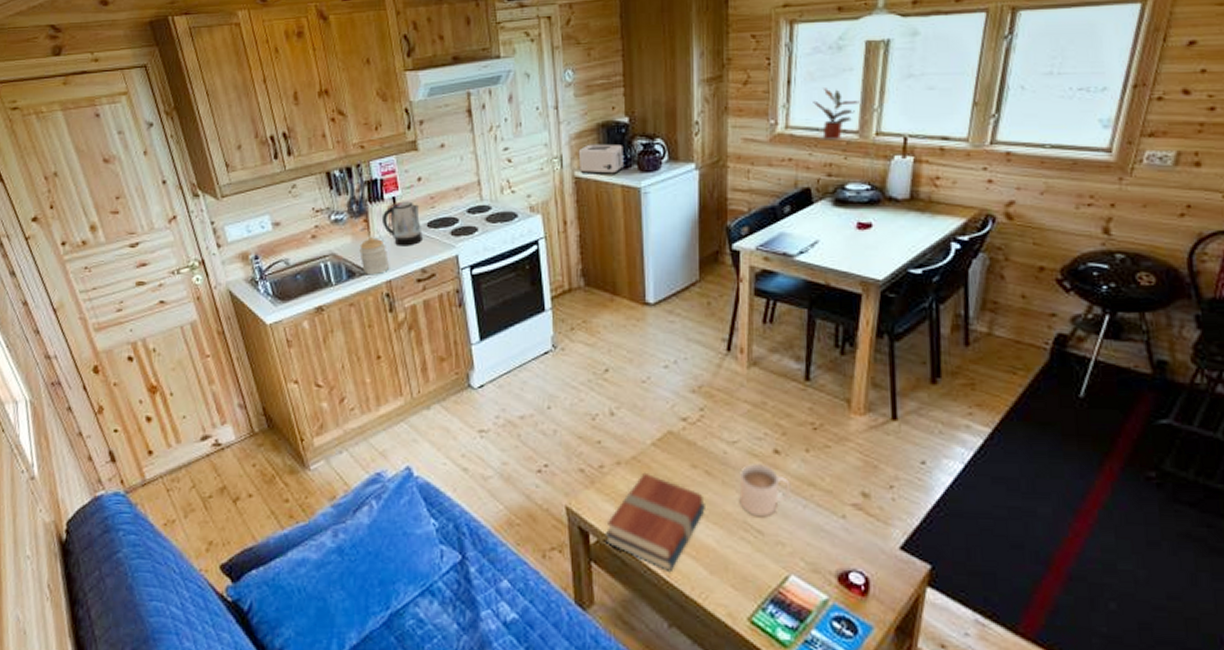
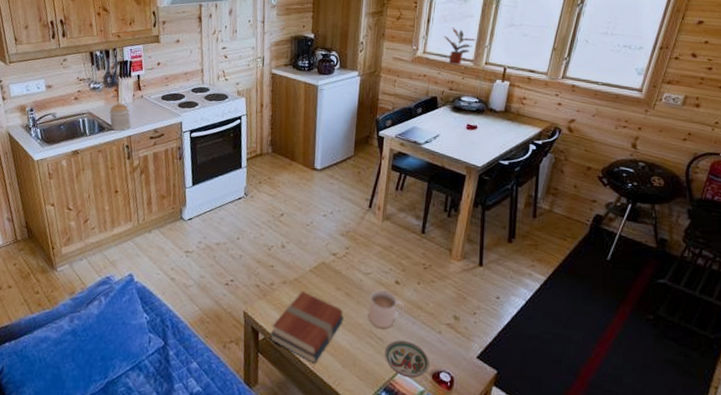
kettle: present [382,201,423,246] -> none [128,79,158,112]
toaster: present [578,144,624,175] -> none [275,50,309,75]
decorative bowl: none [766,531,832,583] -> present [384,340,429,378]

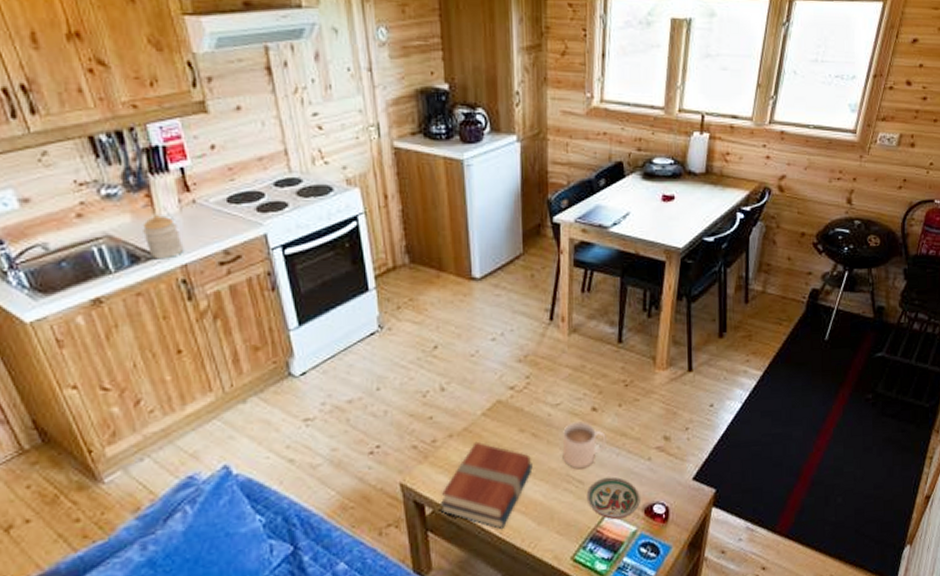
potted plant: present [444,27,476,65] -> none [625,63,665,116]

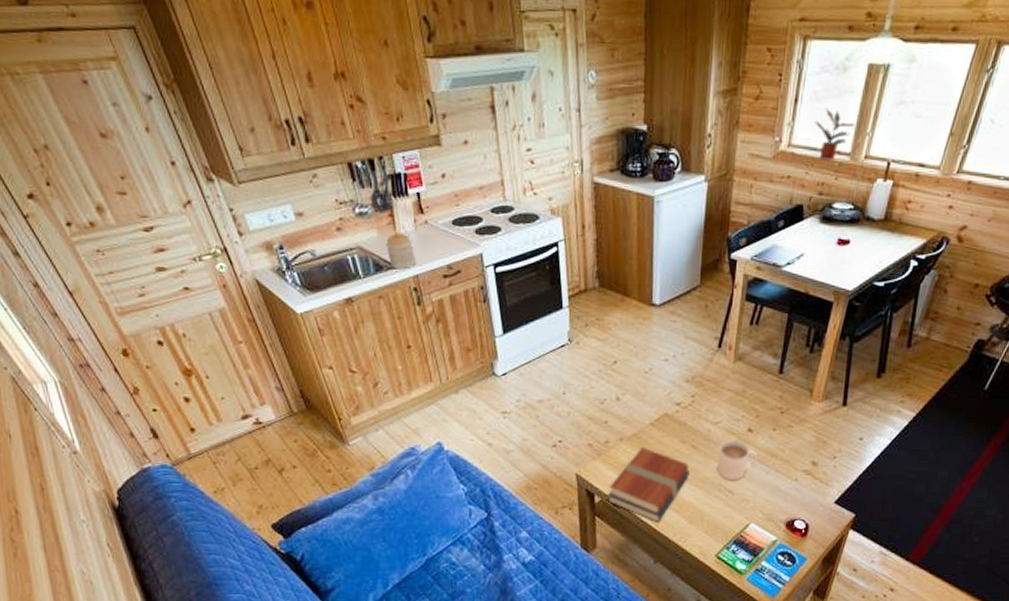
decorative bowl: present [586,476,640,520] -> none [734,491,783,529]
potted plant: none [625,63,665,116] -> present [815,108,855,161]

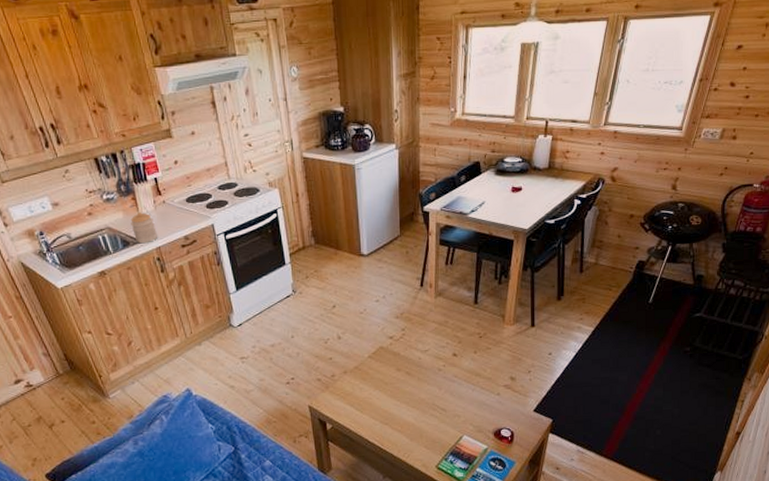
books: present [607,446,690,522] -> none [337,377,407,442]
mug: present [717,438,758,481] -> none [430,363,464,400]
potted plant: present [815,108,855,161] -> none [482,82,516,124]

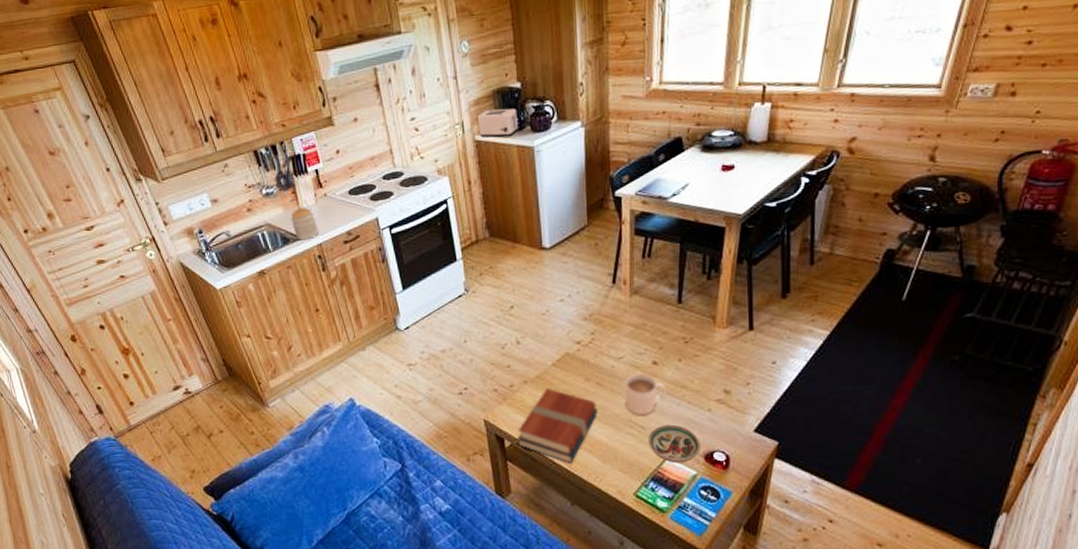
toaster: none [305,129,341,155] -> present [477,108,518,138]
books: none [337,377,407,442] -> present [517,387,598,463]
mug: none [430,363,464,400] -> present [625,372,667,416]
decorative bowl: none [448,407,491,440] -> present [648,424,700,463]

